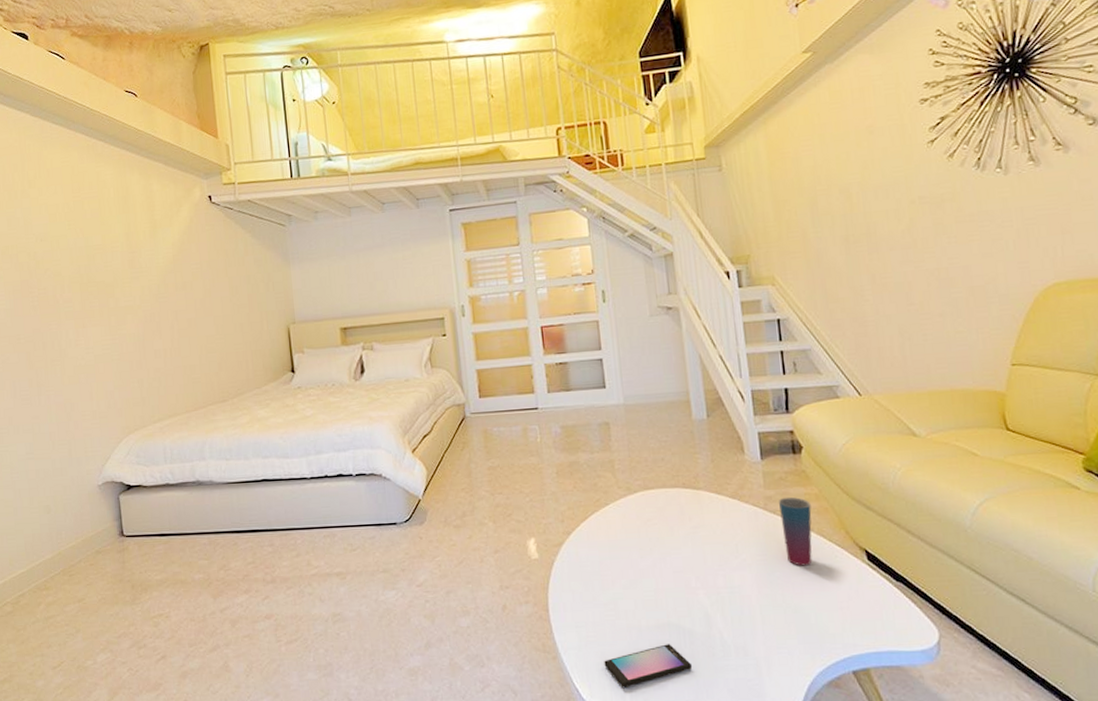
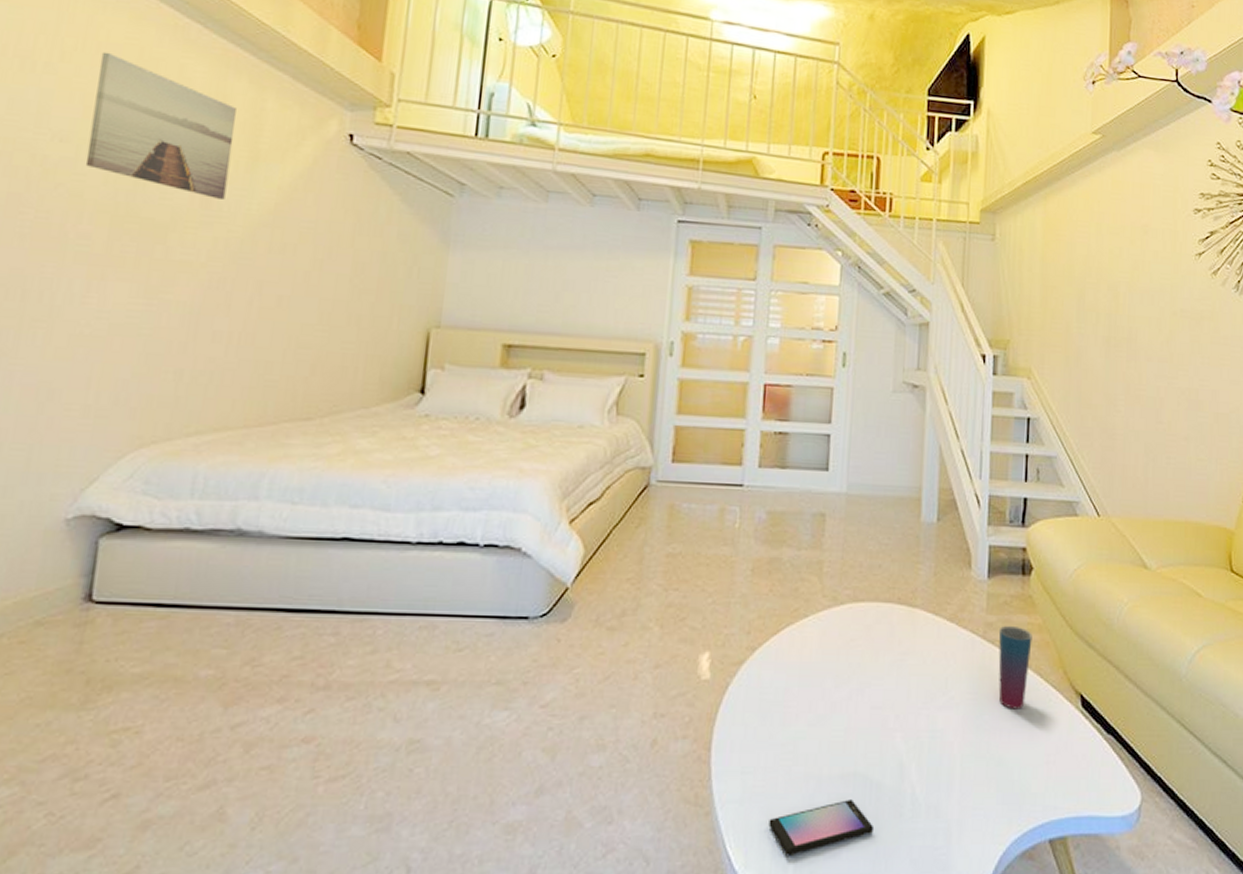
wall art: none [50,174,142,260] -> present [85,51,236,199]

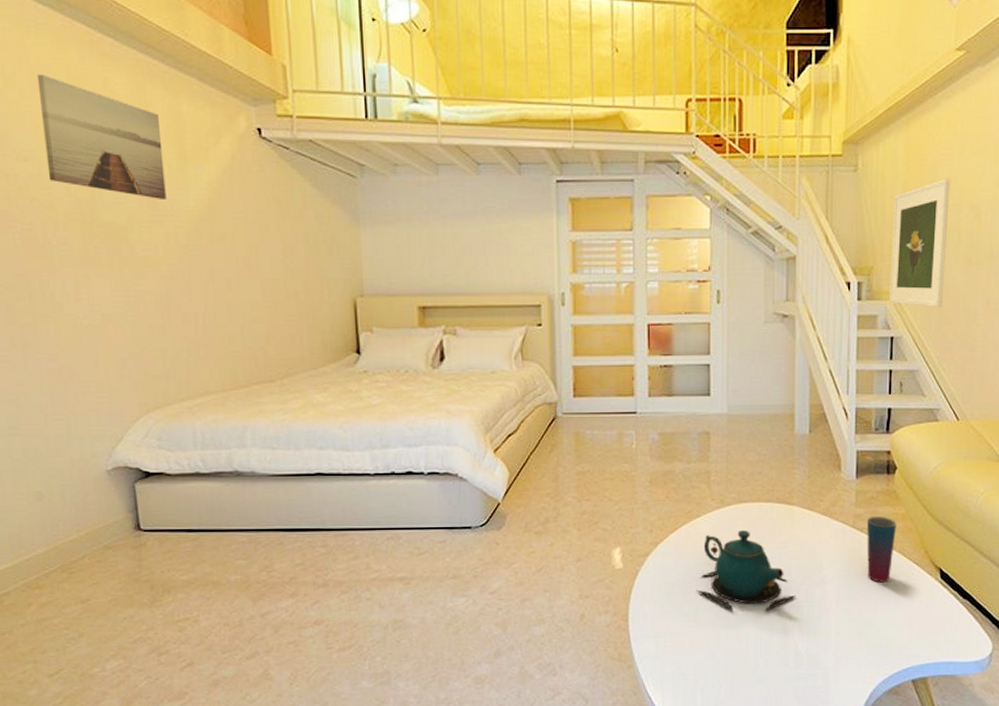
smartphone: present [768,800,873,857] -> none [679,654,764,696]
teapot: none [797,635,916,742] -> present [696,529,796,611]
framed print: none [1026,256,1088,390] -> present [889,178,951,308]

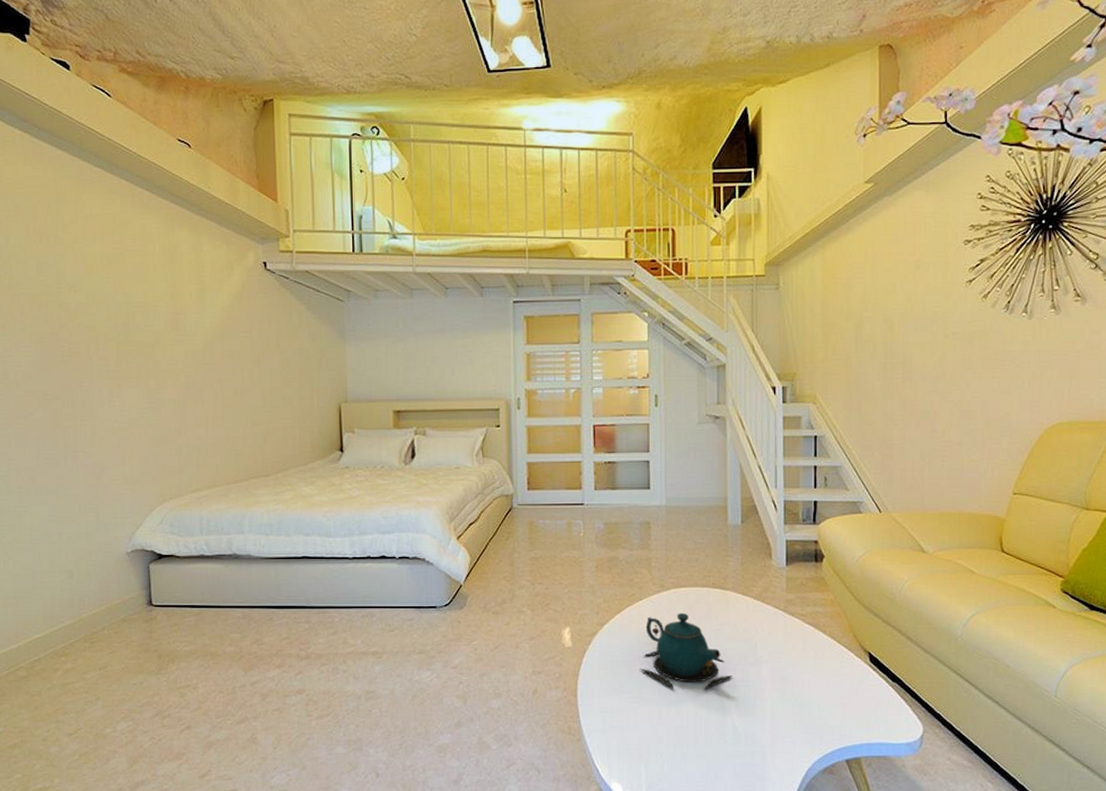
wall art: present [36,74,167,199] -> none [89,222,187,322]
cup: present [866,516,897,583] -> none [797,601,826,665]
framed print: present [889,178,951,308] -> none [812,294,865,409]

